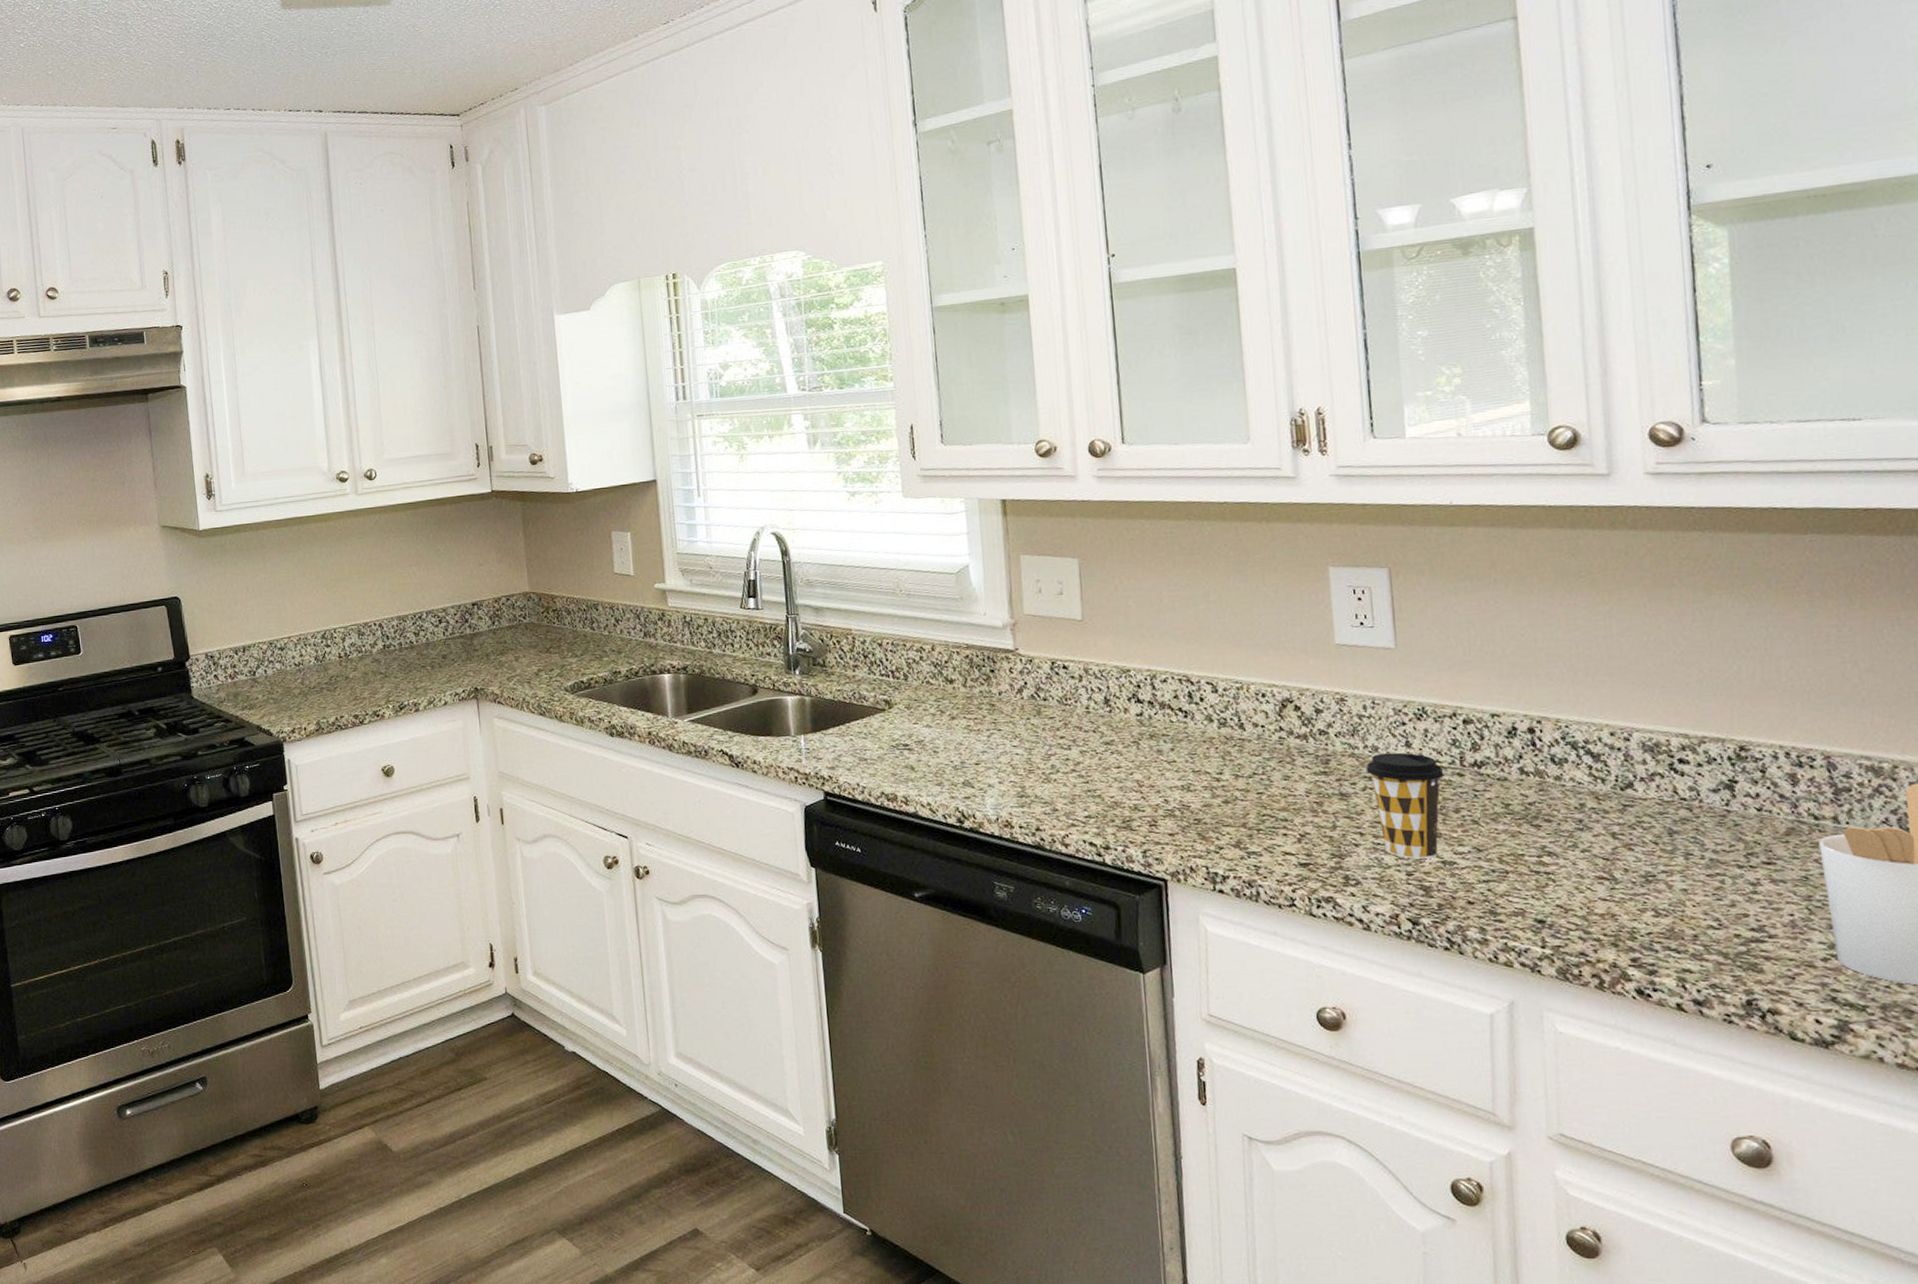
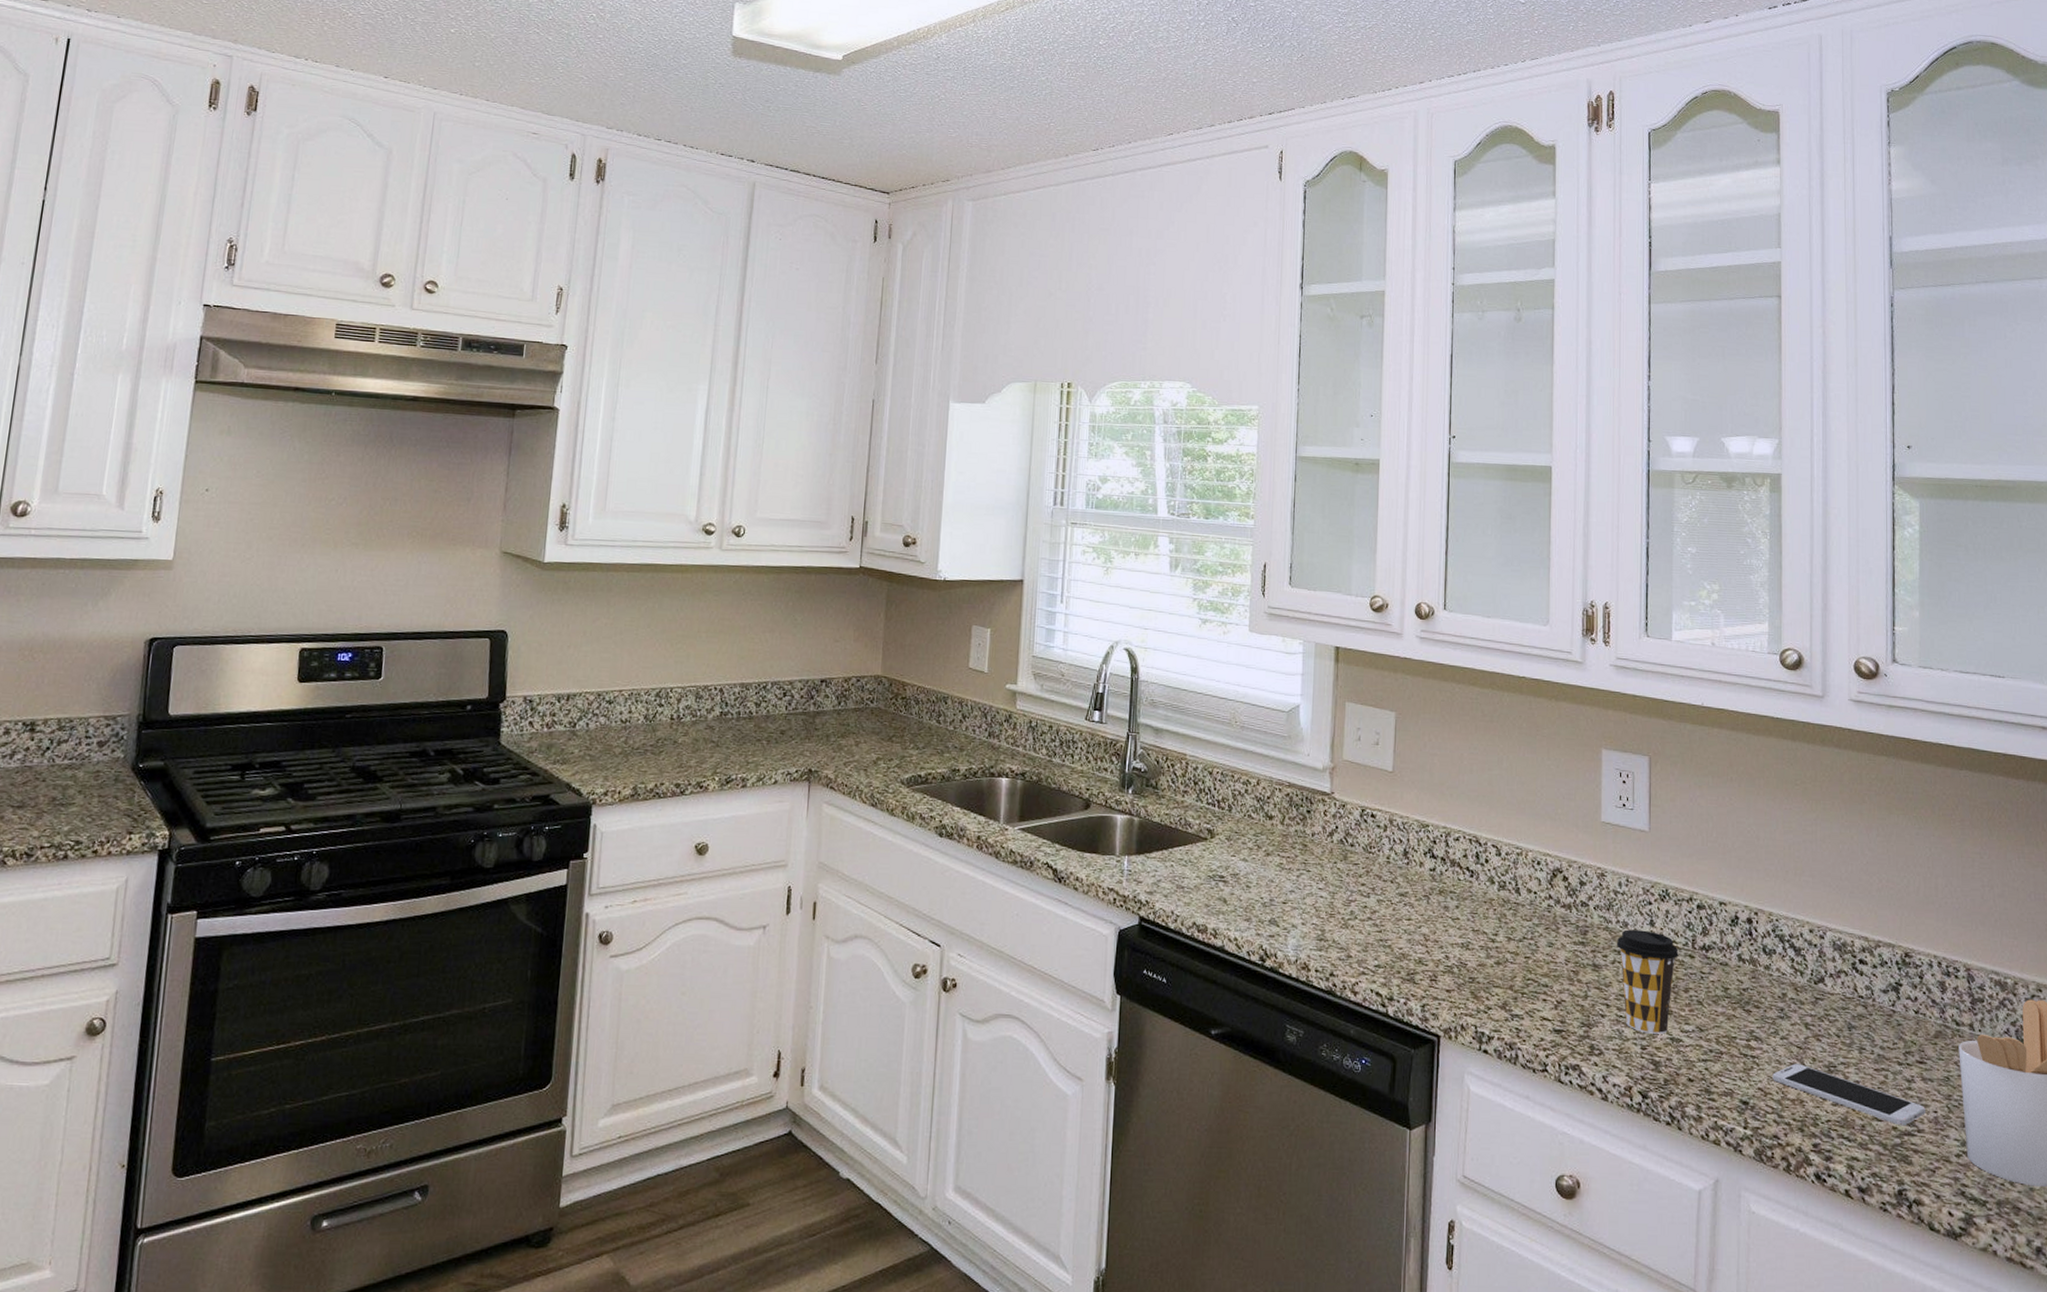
smartphone: none [1573,876,1778,933] -> present [1772,1063,1925,1126]

